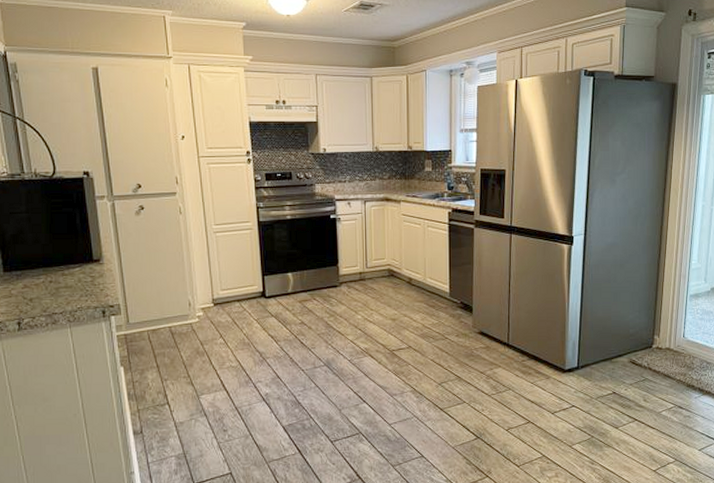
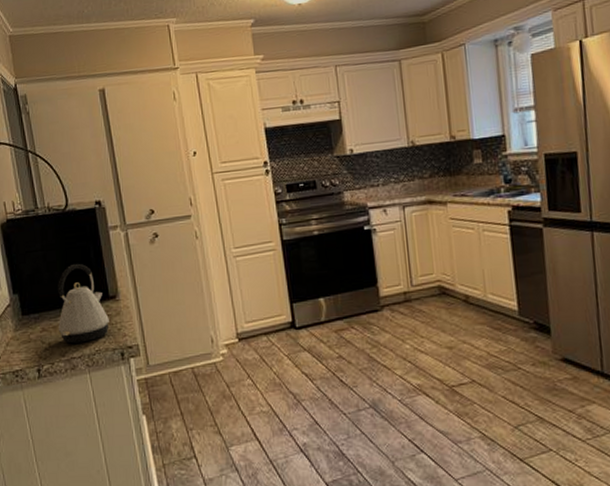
kettle: none [40,227,92,300] -> present [58,263,109,344]

